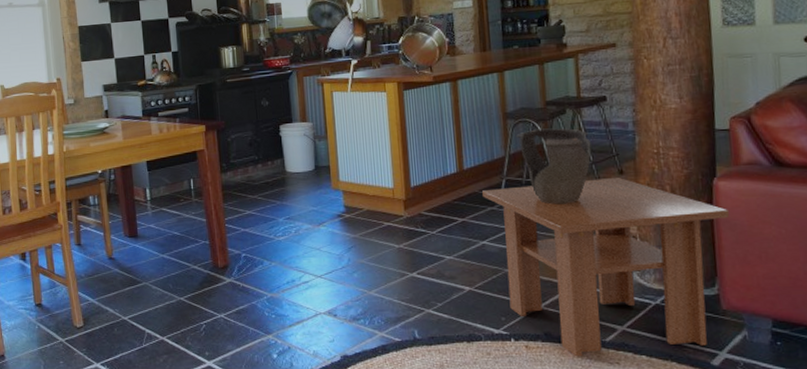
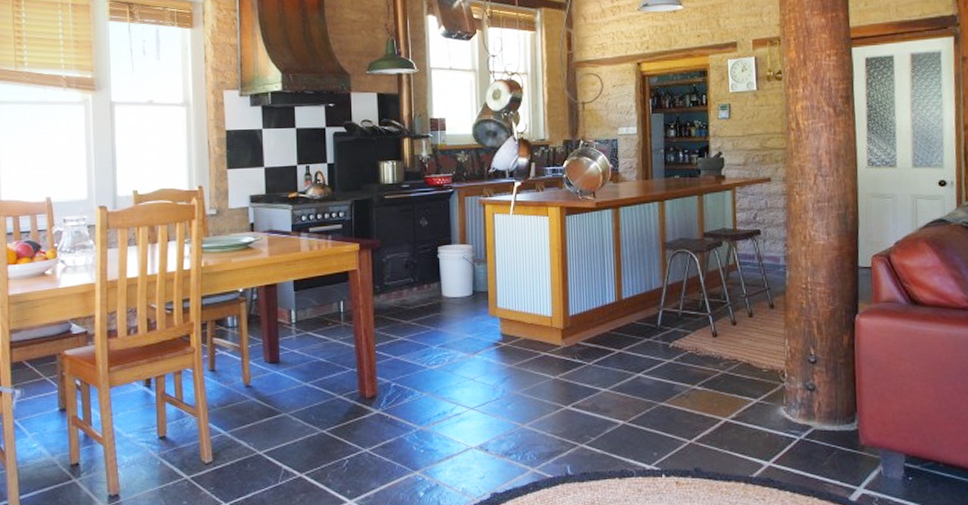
coffee table: present [482,177,730,357] -> none [640,311,870,493]
decorative bowl: present [515,128,592,205] -> none [673,260,745,337]

